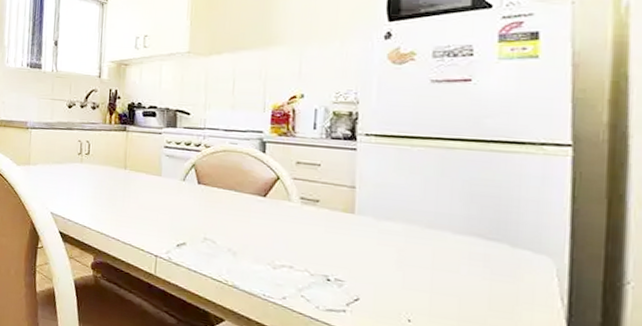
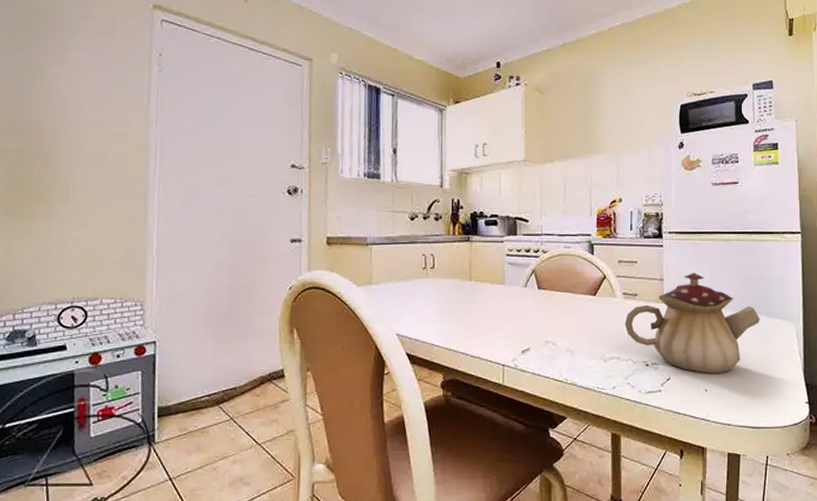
teapot: none [300,182,497,305] -> present [624,272,760,373]

